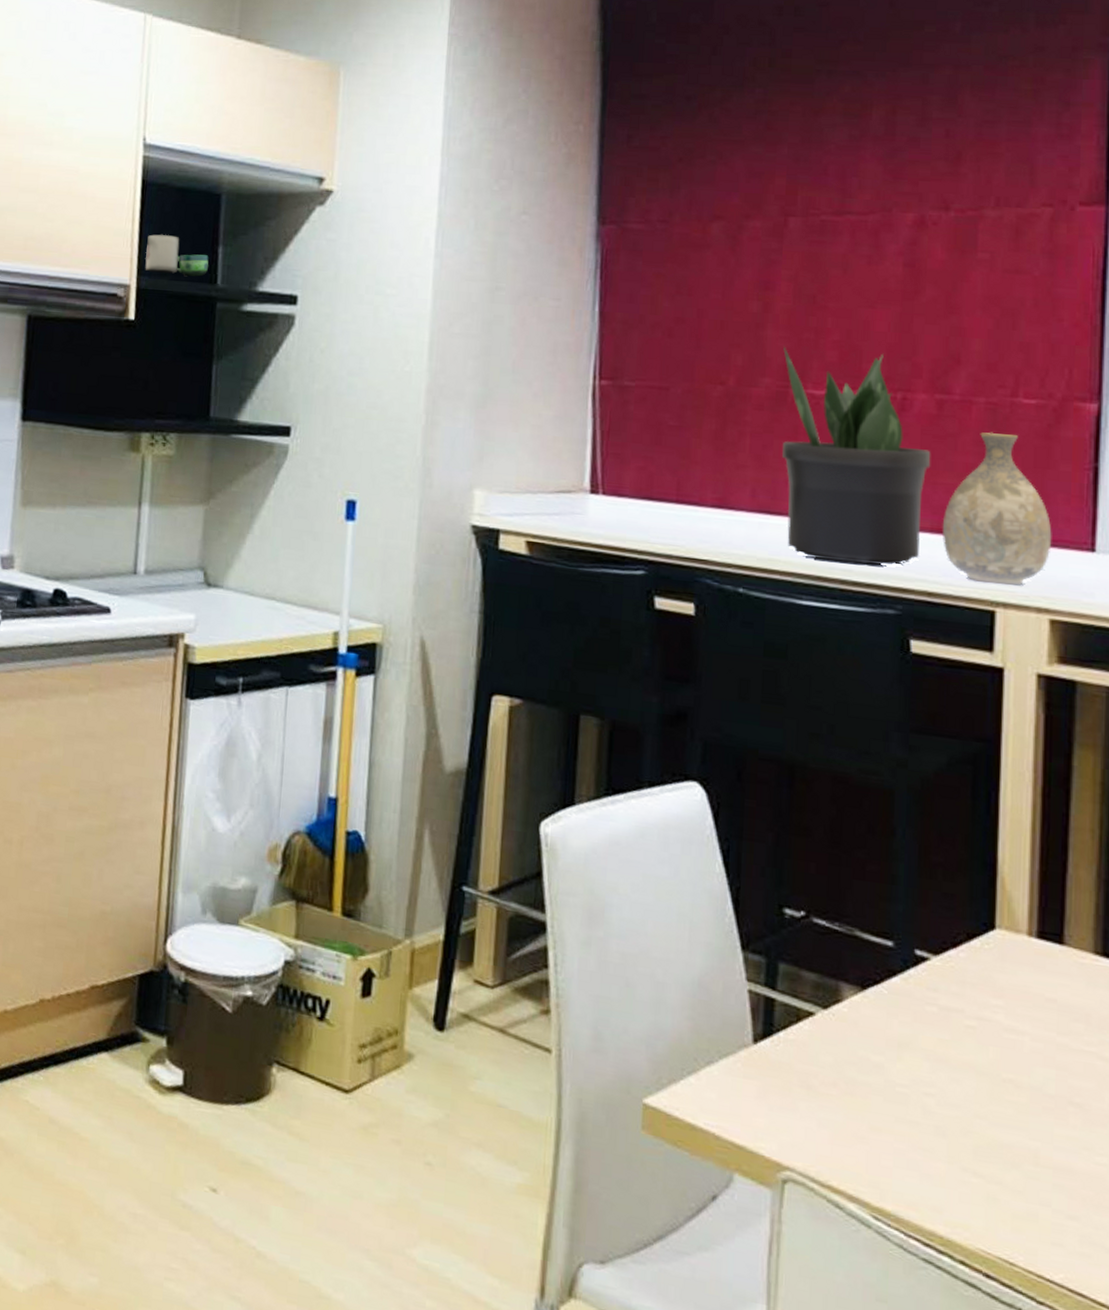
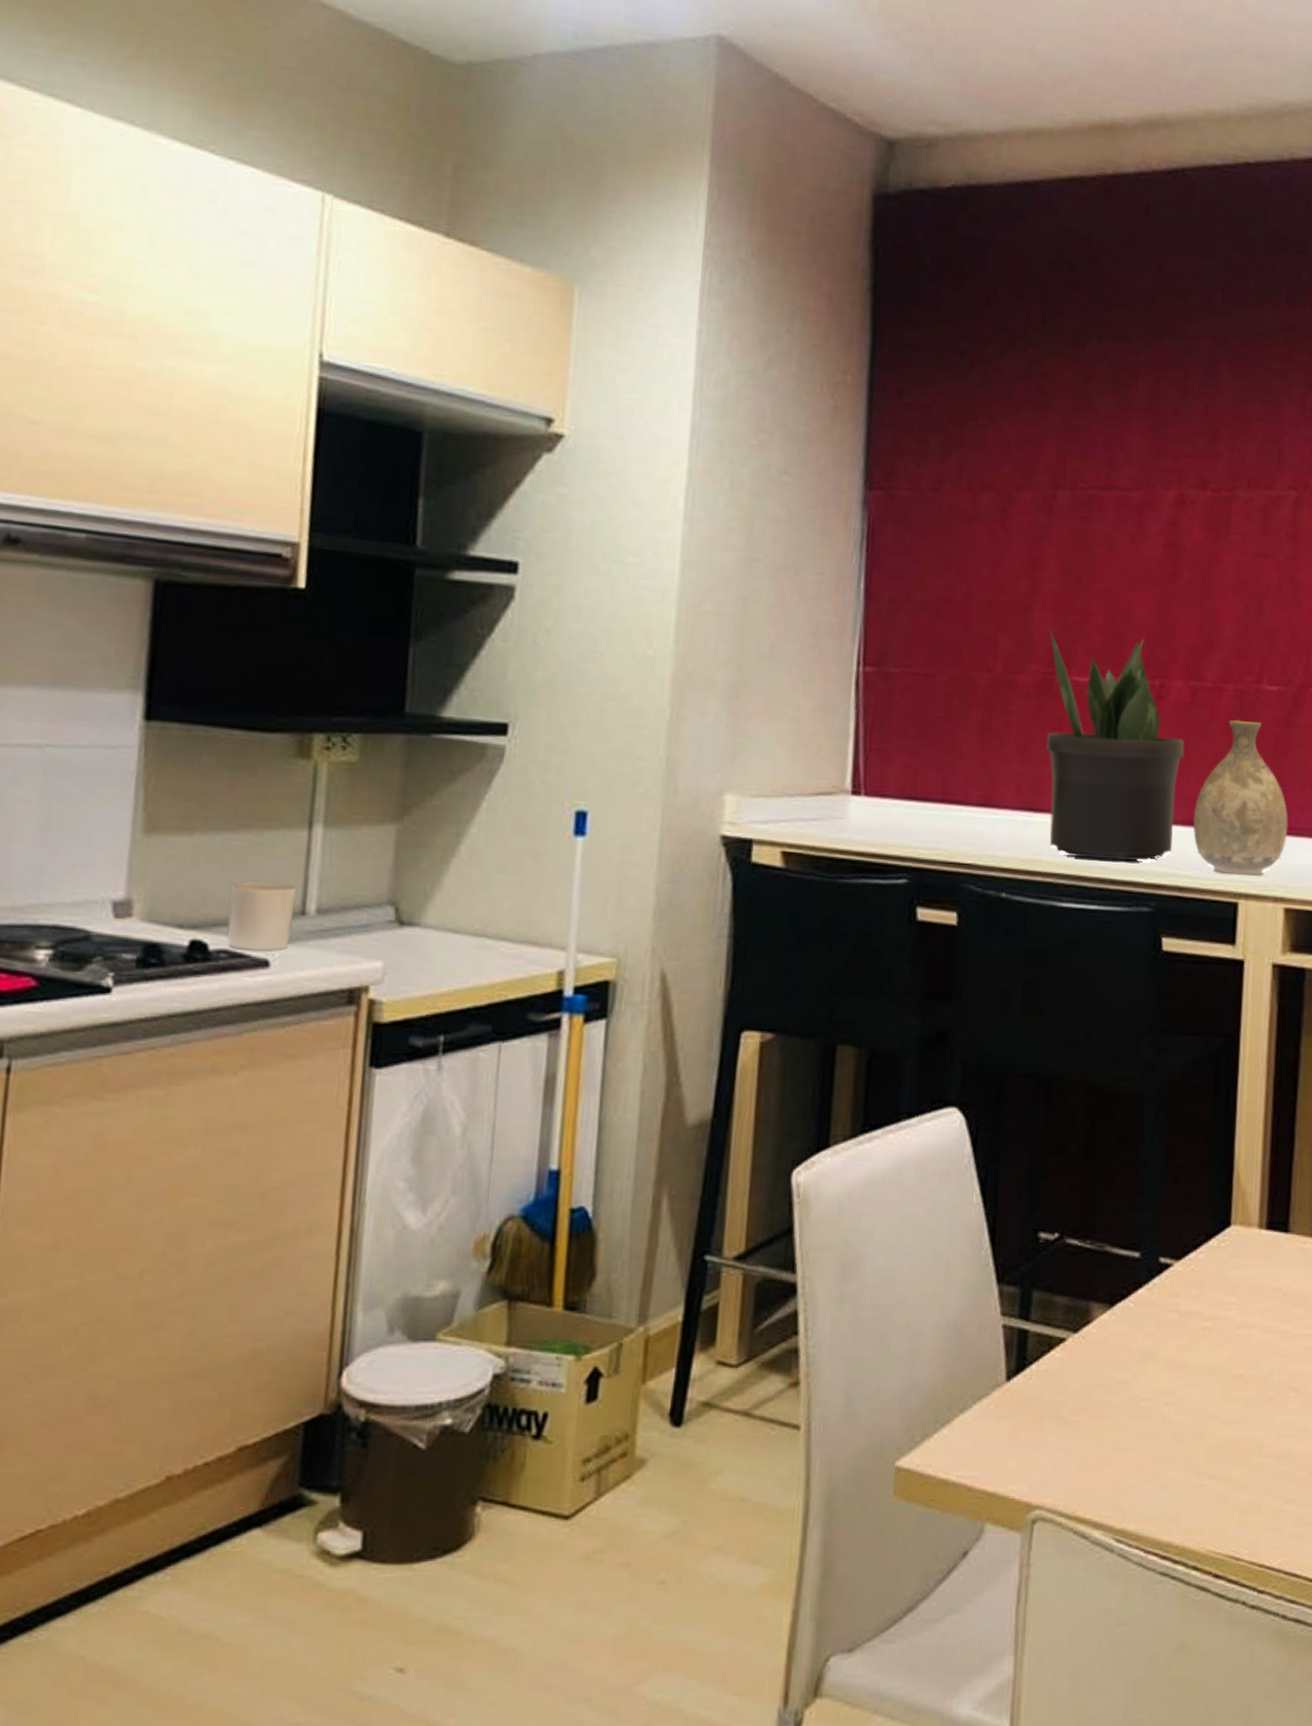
mug: none [80,546,130,602] -> present [226,881,297,953]
cup: present [145,234,180,274] -> none [320,479,368,531]
cup: present [176,254,209,277] -> none [362,506,406,536]

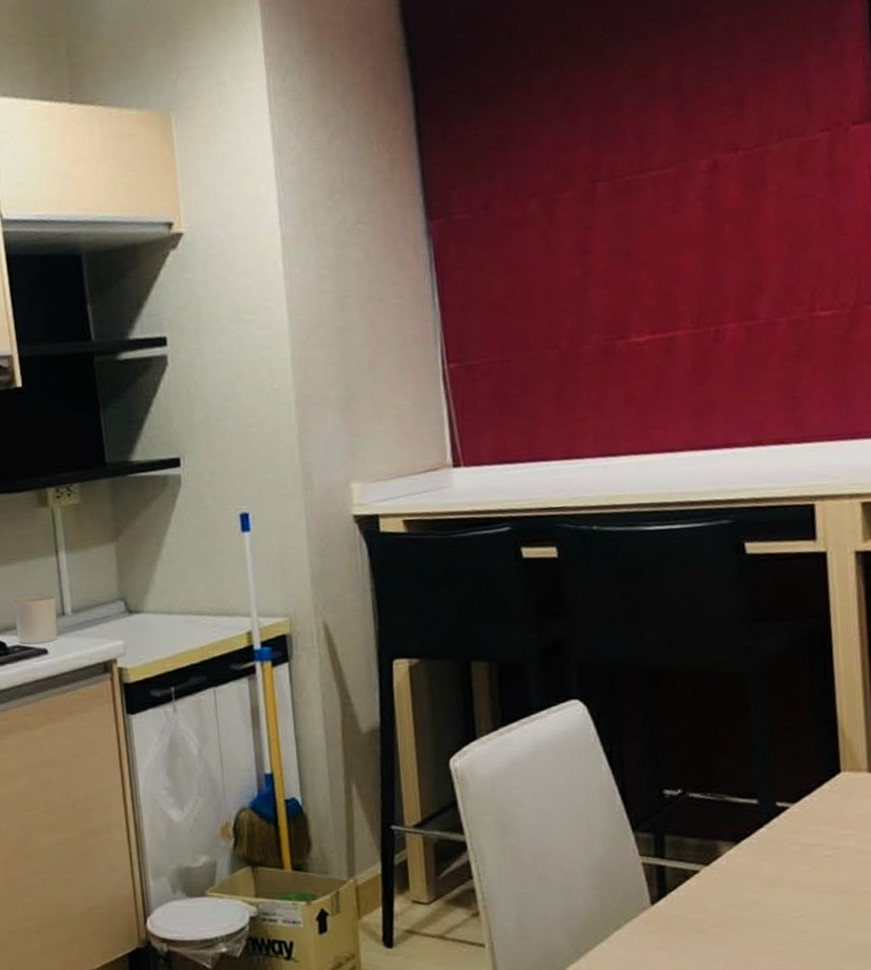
planter: present [1047,629,1185,862] -> none [606,293,746,488]
vase: present [1193,719,1289,876] -> none [761,345,857,482]

